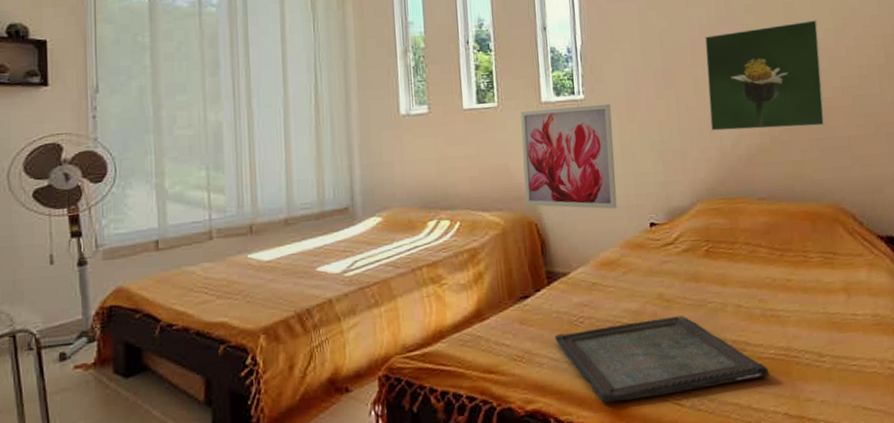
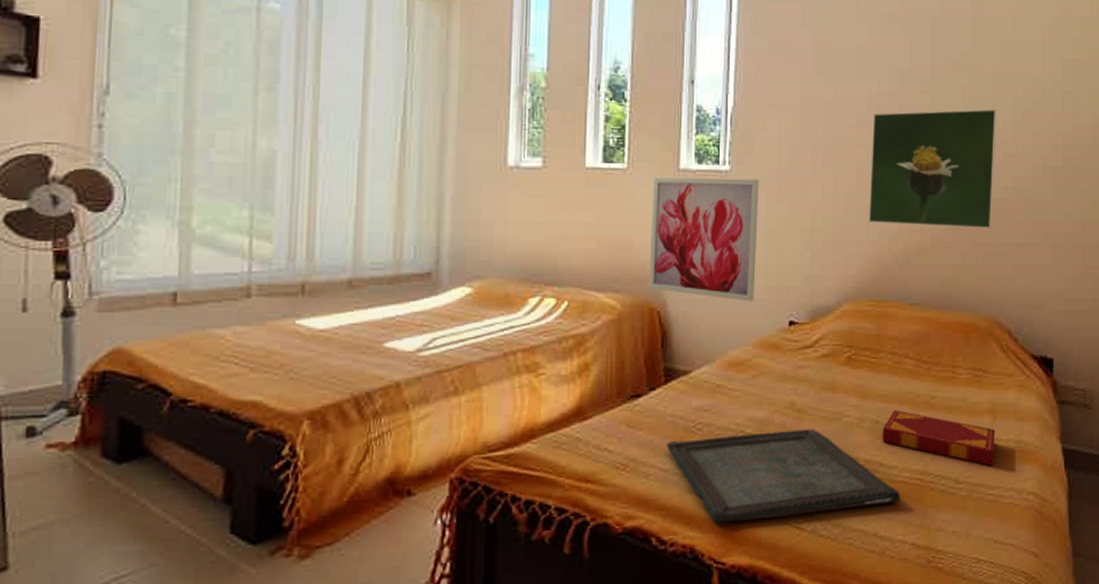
hardback book: none [745,294,853,339] -> present [881,410,996,466]

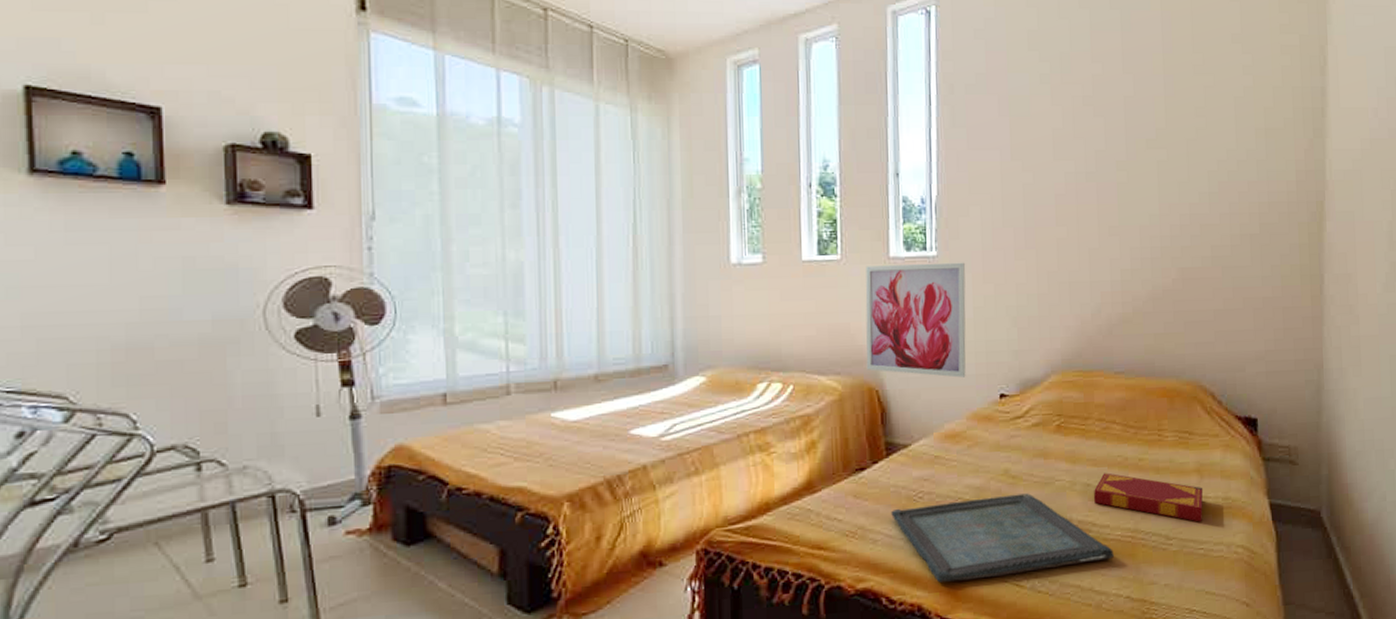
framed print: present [869,108,996,229] -> none [1071,181,1193,298]

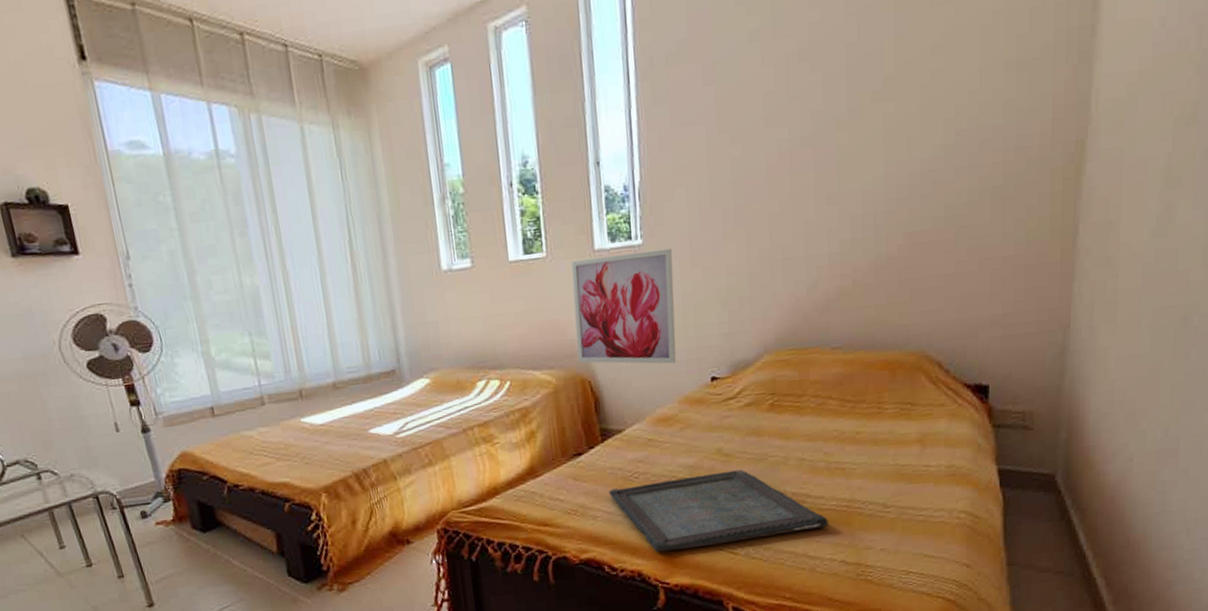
hardback book: present [1093,472,1204,522] -> none [807,447,925,490]

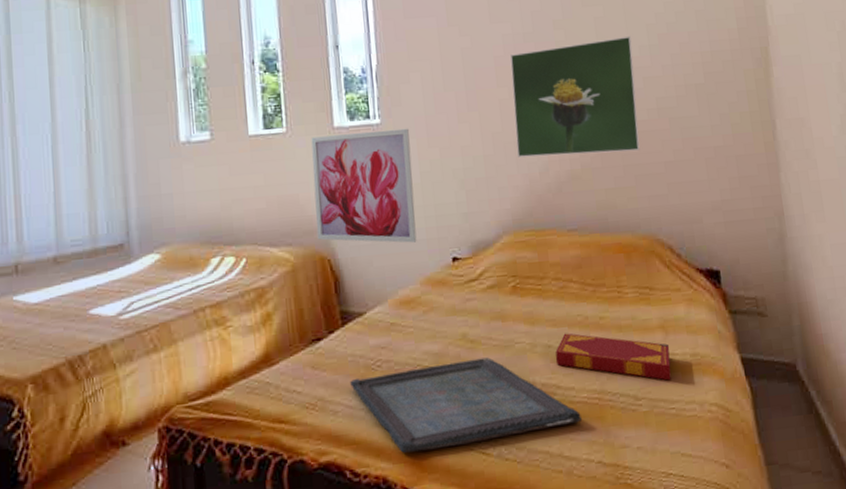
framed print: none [784,134,924,275] -> present [510,35,640,157]
hardback book: none [807,447,925,490] -> present [555,333,671,381]

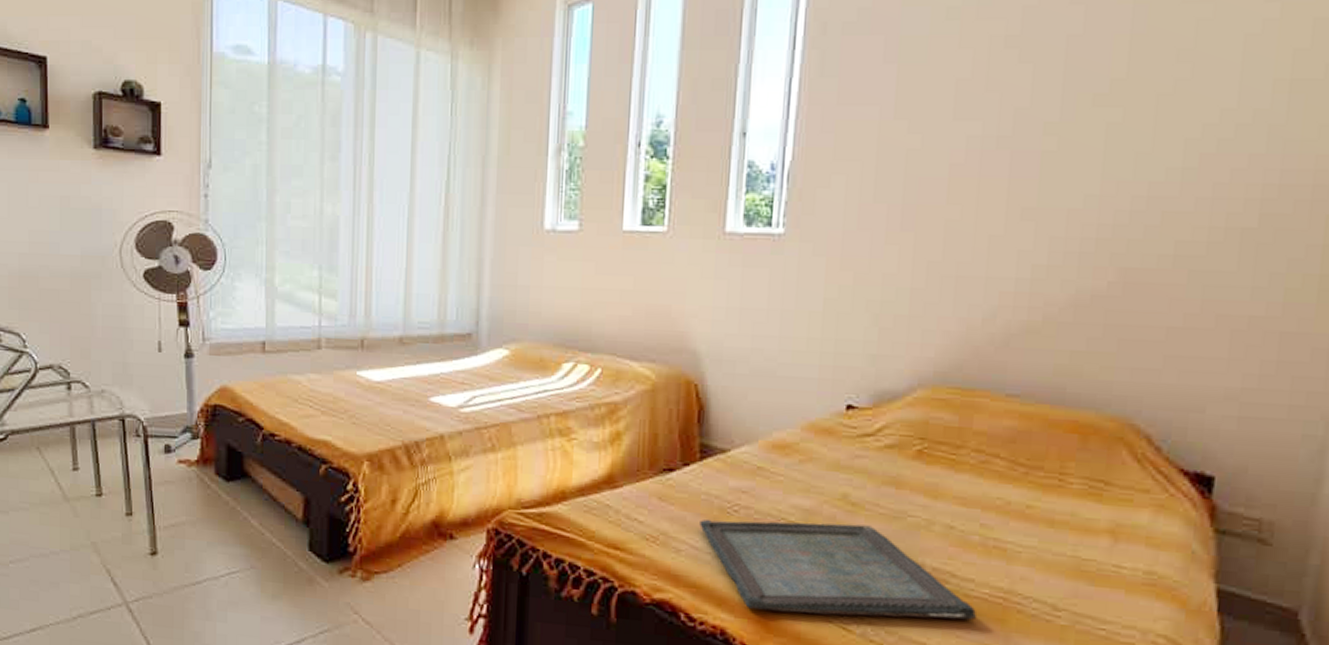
wall art: present [311,128,417,243] -> none [686,241,820,380]
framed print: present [510,35,640,157] -> none [957,152,1157,309]
hardback book: present [555,333,671,381] -> none [956,516,1117,596]

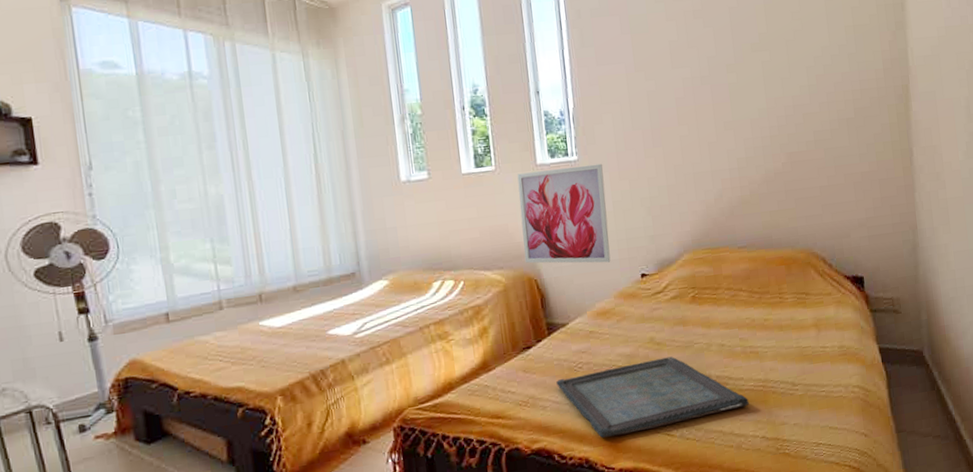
wall art: none [686,241,820,380] -> present [517,163,611,264]

